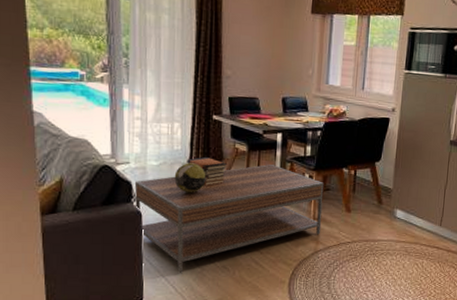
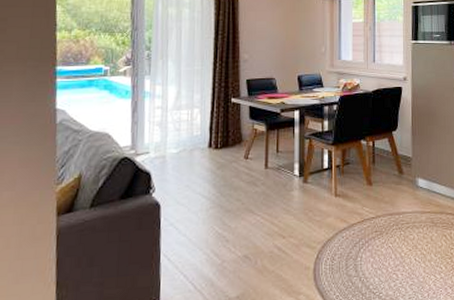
coffee table: present [134,164,324,273] -> none [153,143,344,267]
decorative sphere: present [174,163,206,193] -> none [193,147,226,179]
book stack: present [187,157,228,185] -> none [206,141,247,169]

